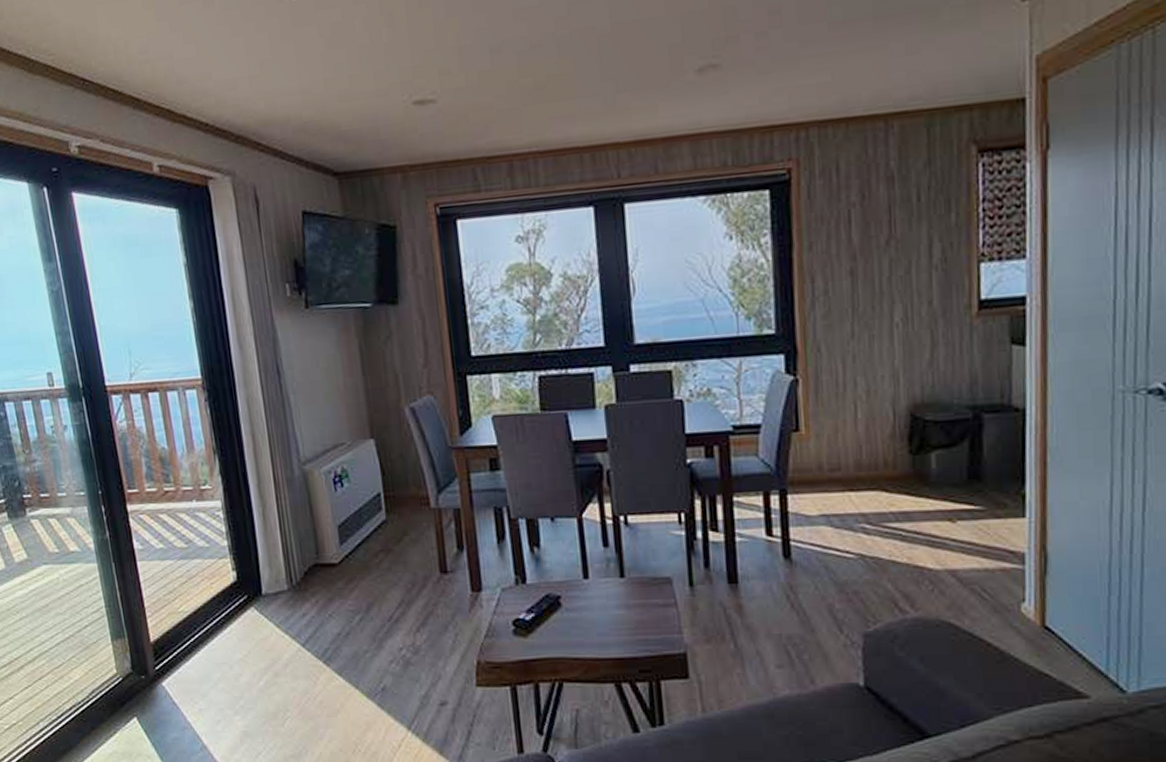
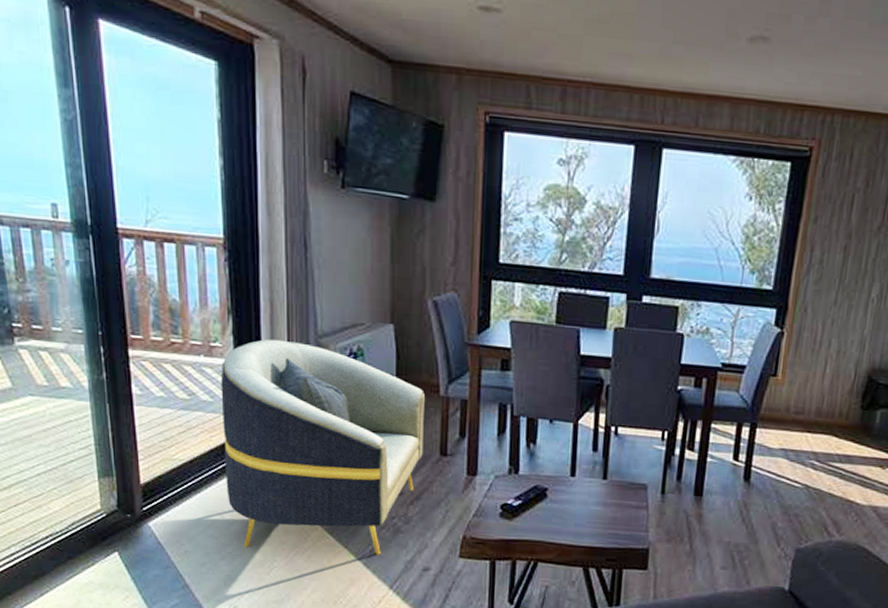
armchair: none [213,472,422,699] -> present [220,339,426,555]

